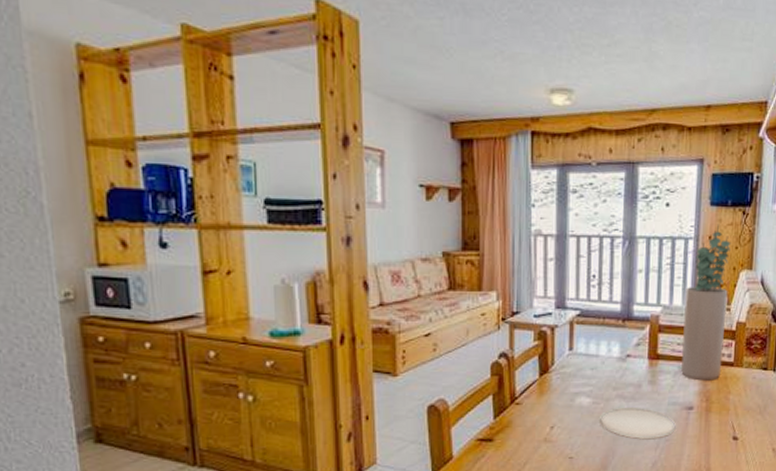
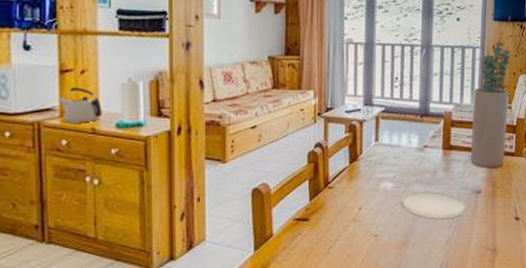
kettle: none [202,290,253,333] -> present [58,87,102,124]

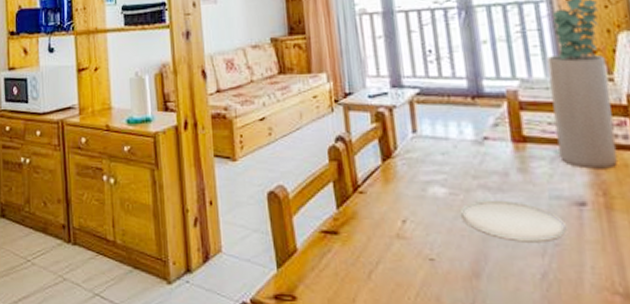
kettle: present [58,87,102,124] -> none [77,84,114,122]

